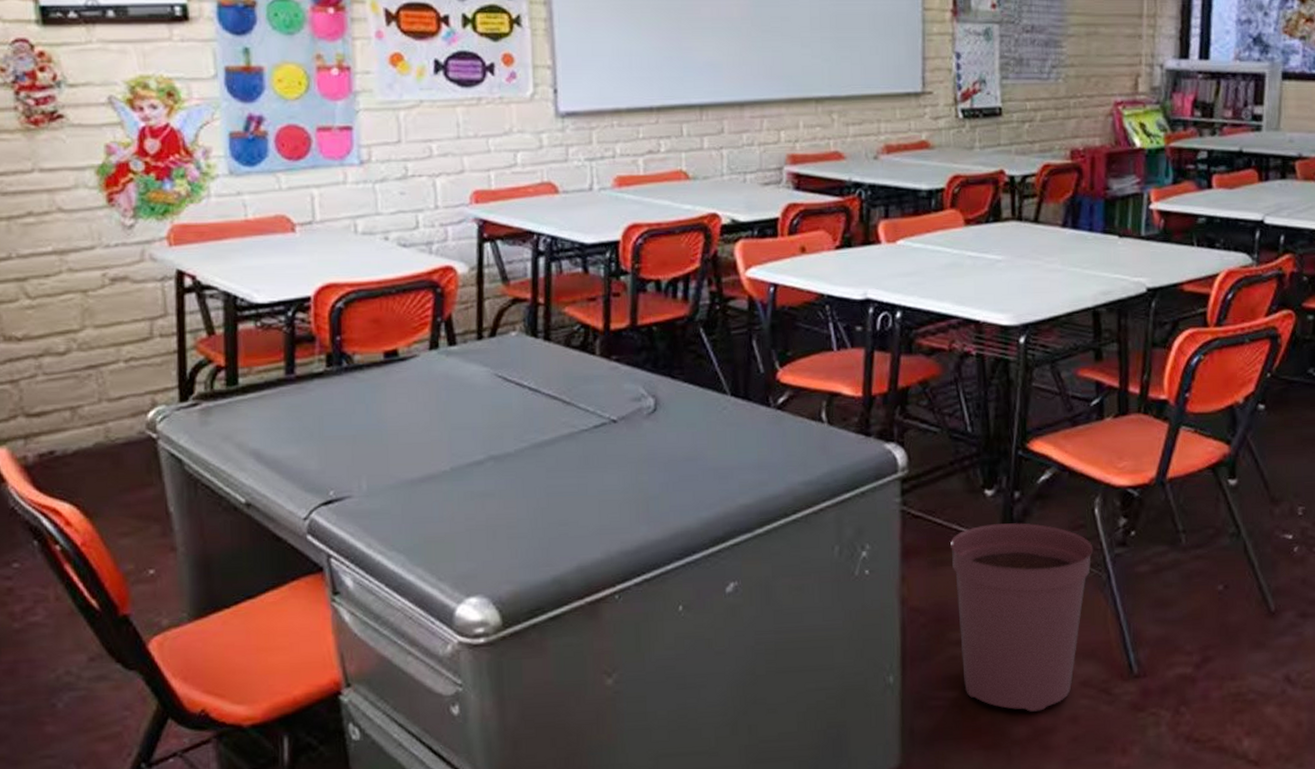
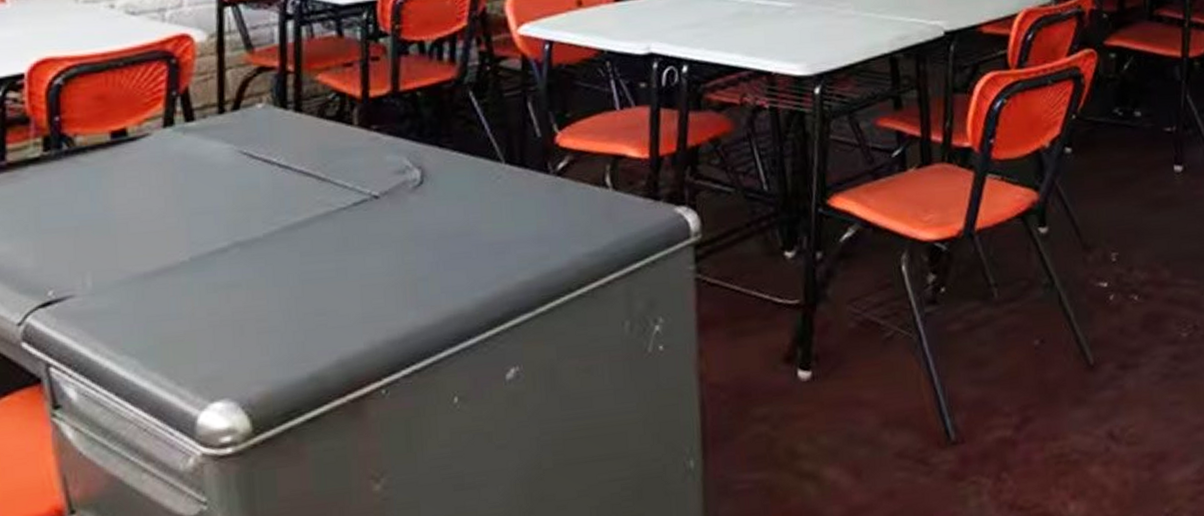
plant pot: present [950,523,1093,712] -> none [750,285,903,490]

